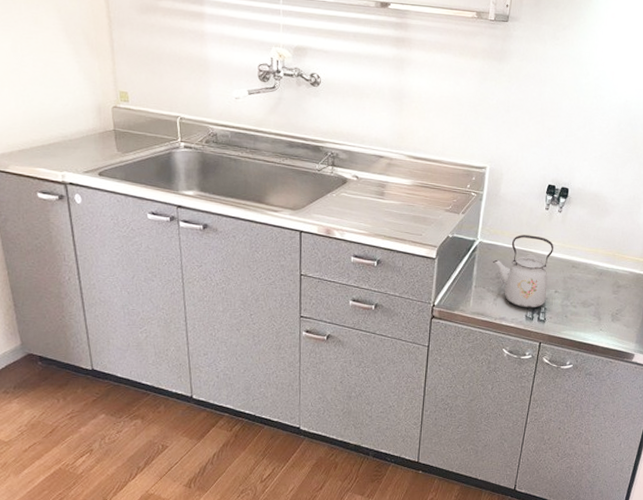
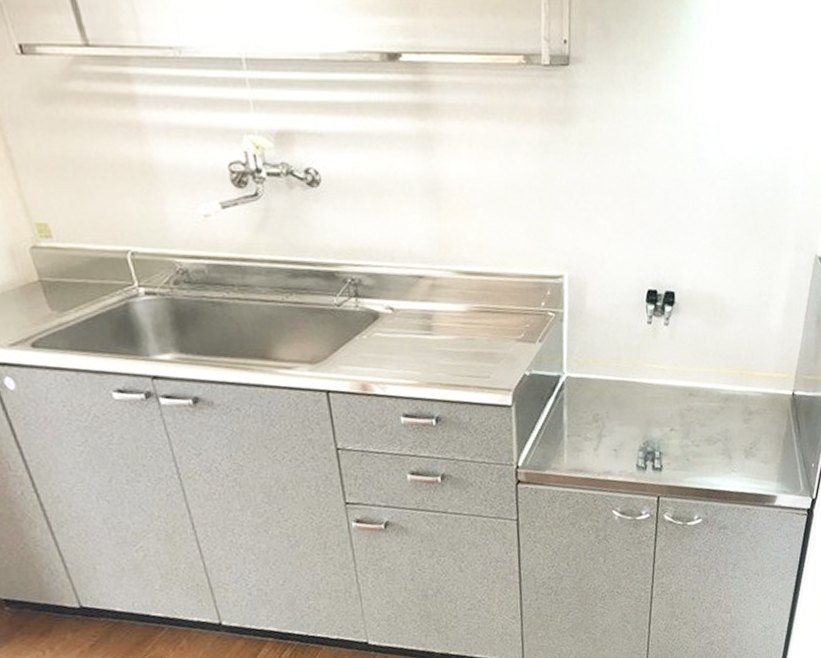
kettle: present [492,235,554,308] -> none [586,360,664,456]

